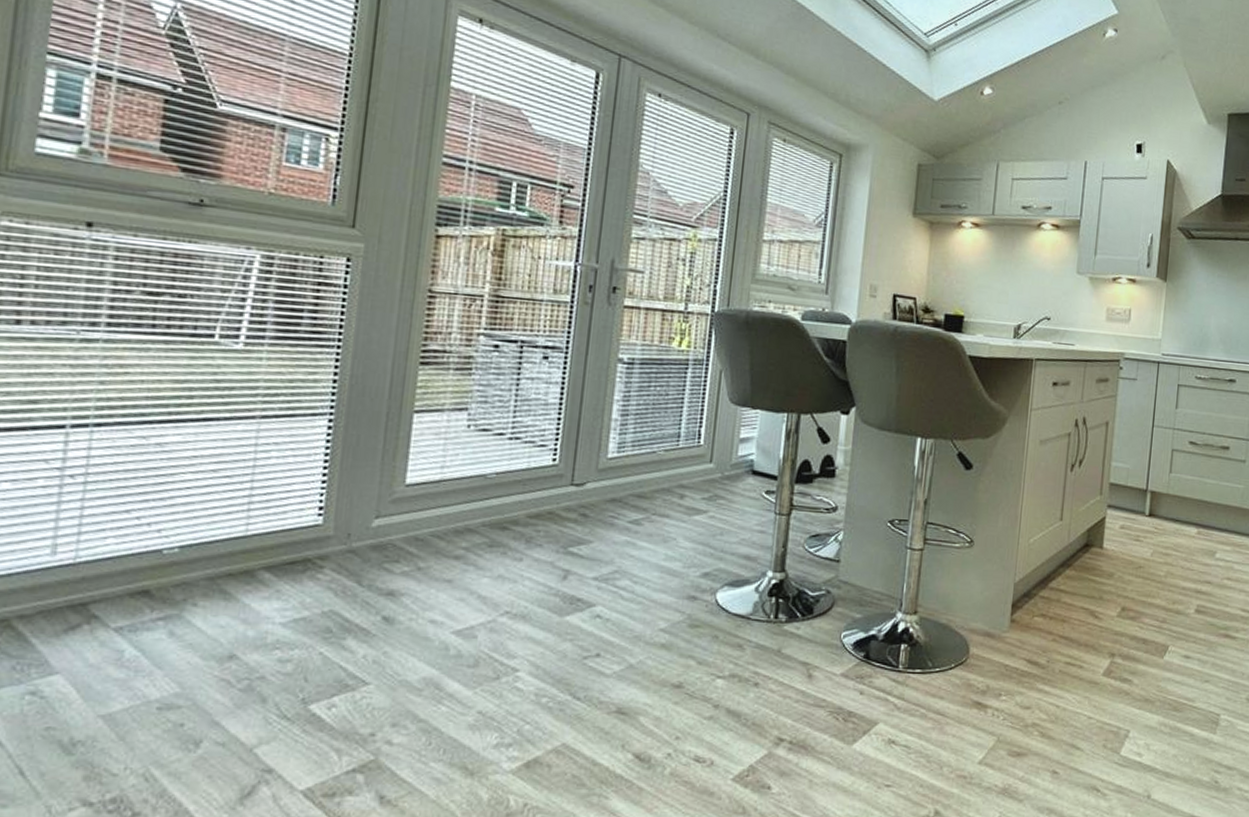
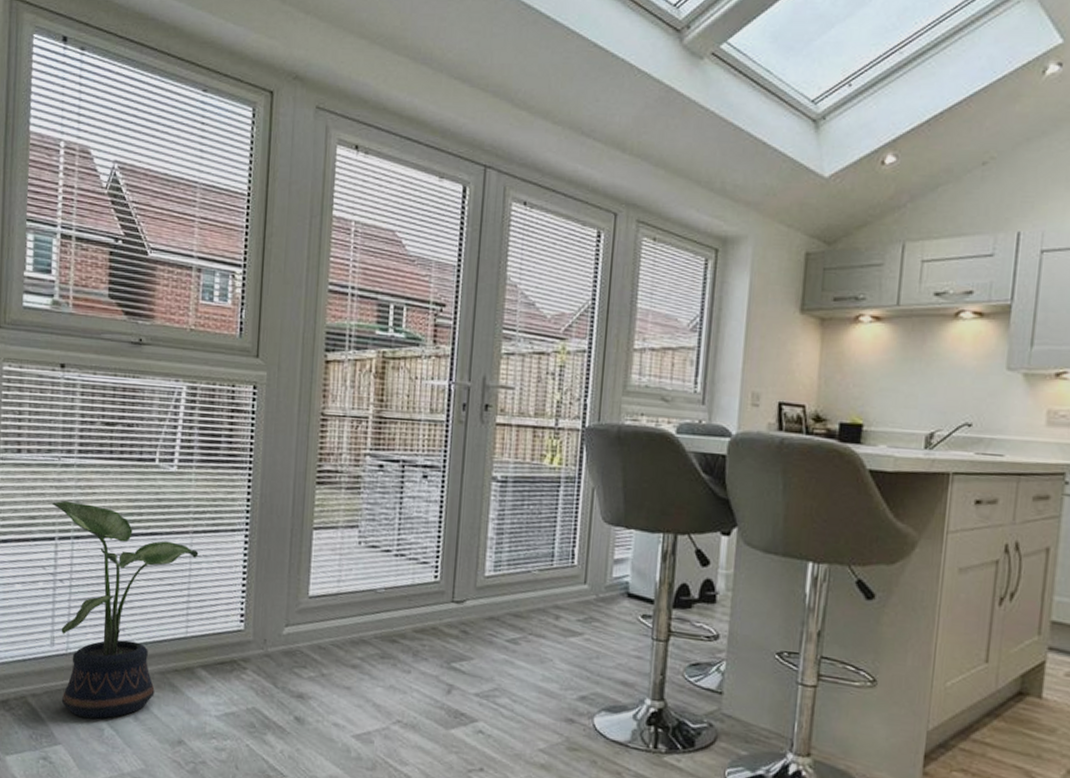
potted plant: none [62,381,268,640] -> present [51,500,199,719]

